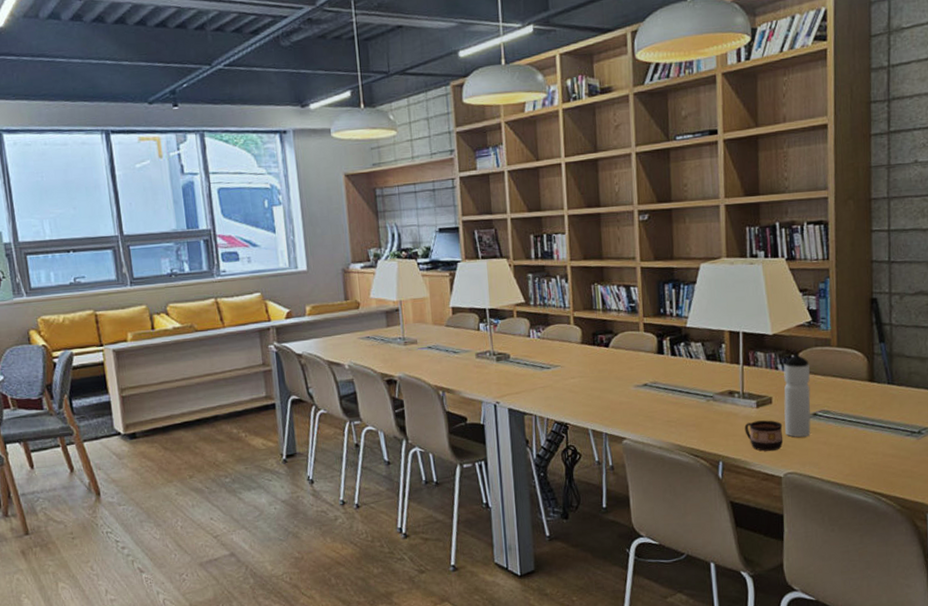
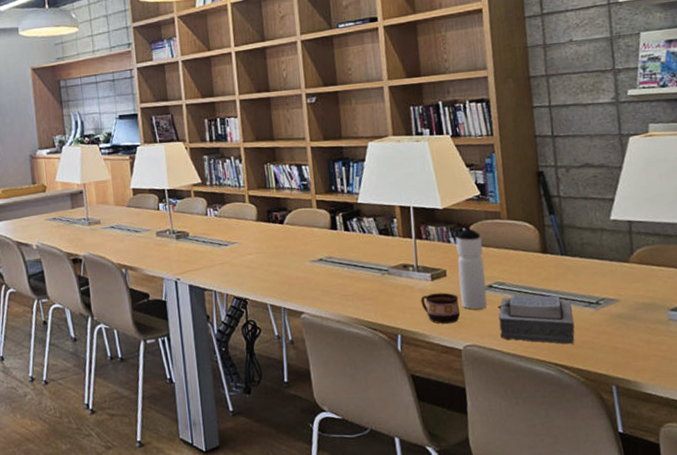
bible: none [820,422,895,473] -> present [497,294,575,344]

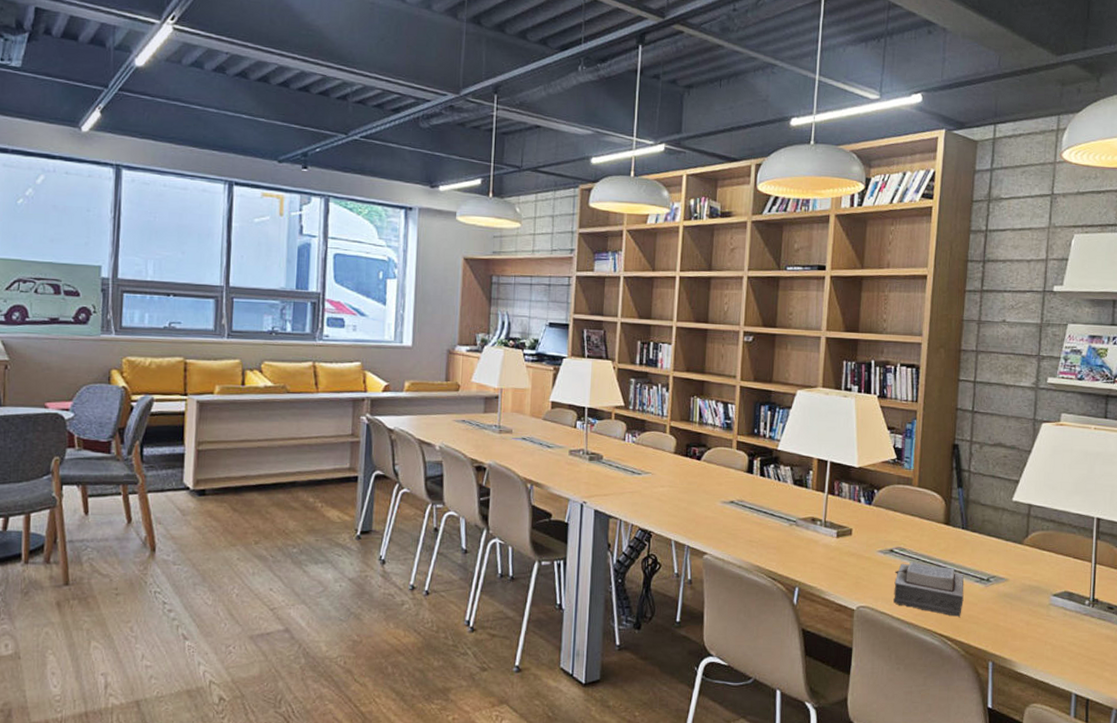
cup: present [420,292,461,324] -> none [823,550,860,583]
water bottle: present [455,226,488,310] -> none [861,488,891,572]

